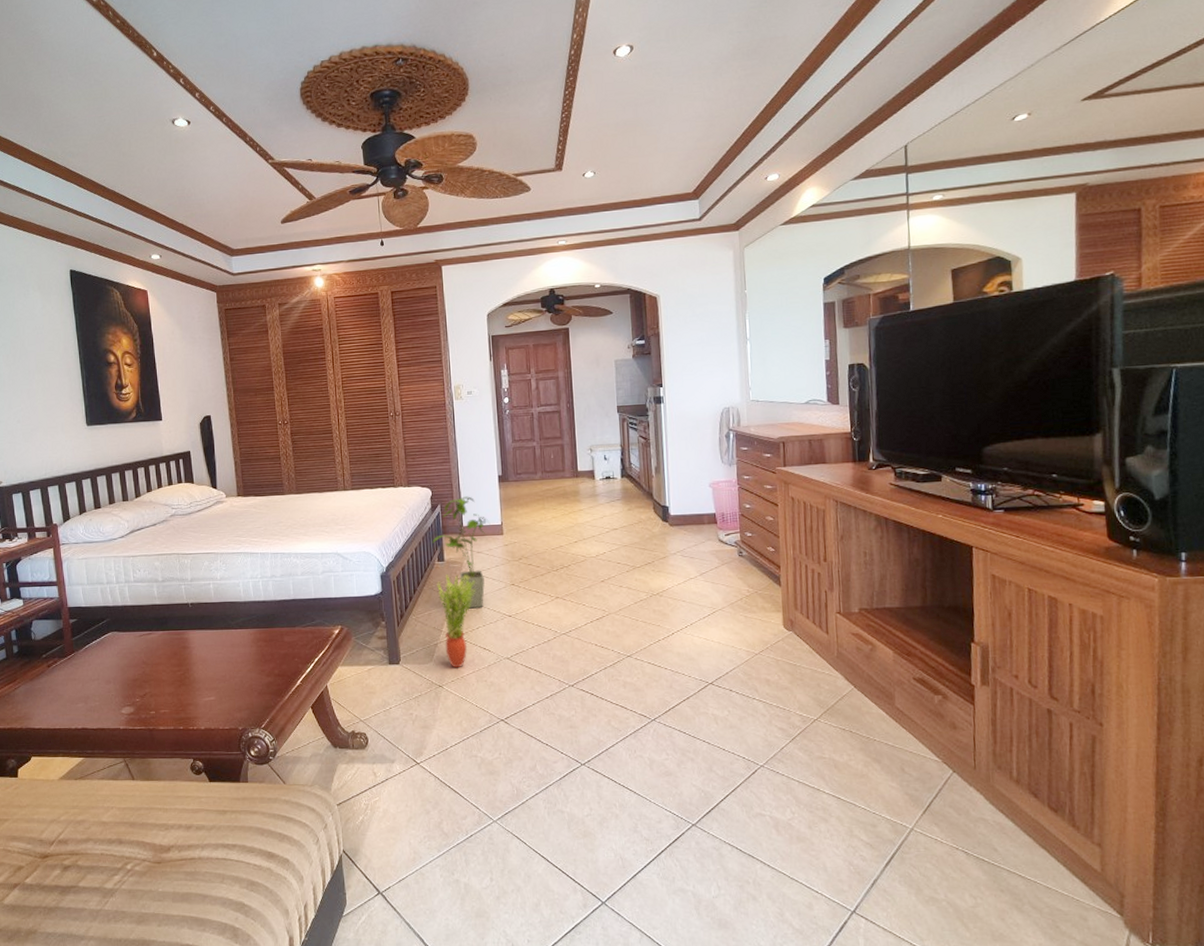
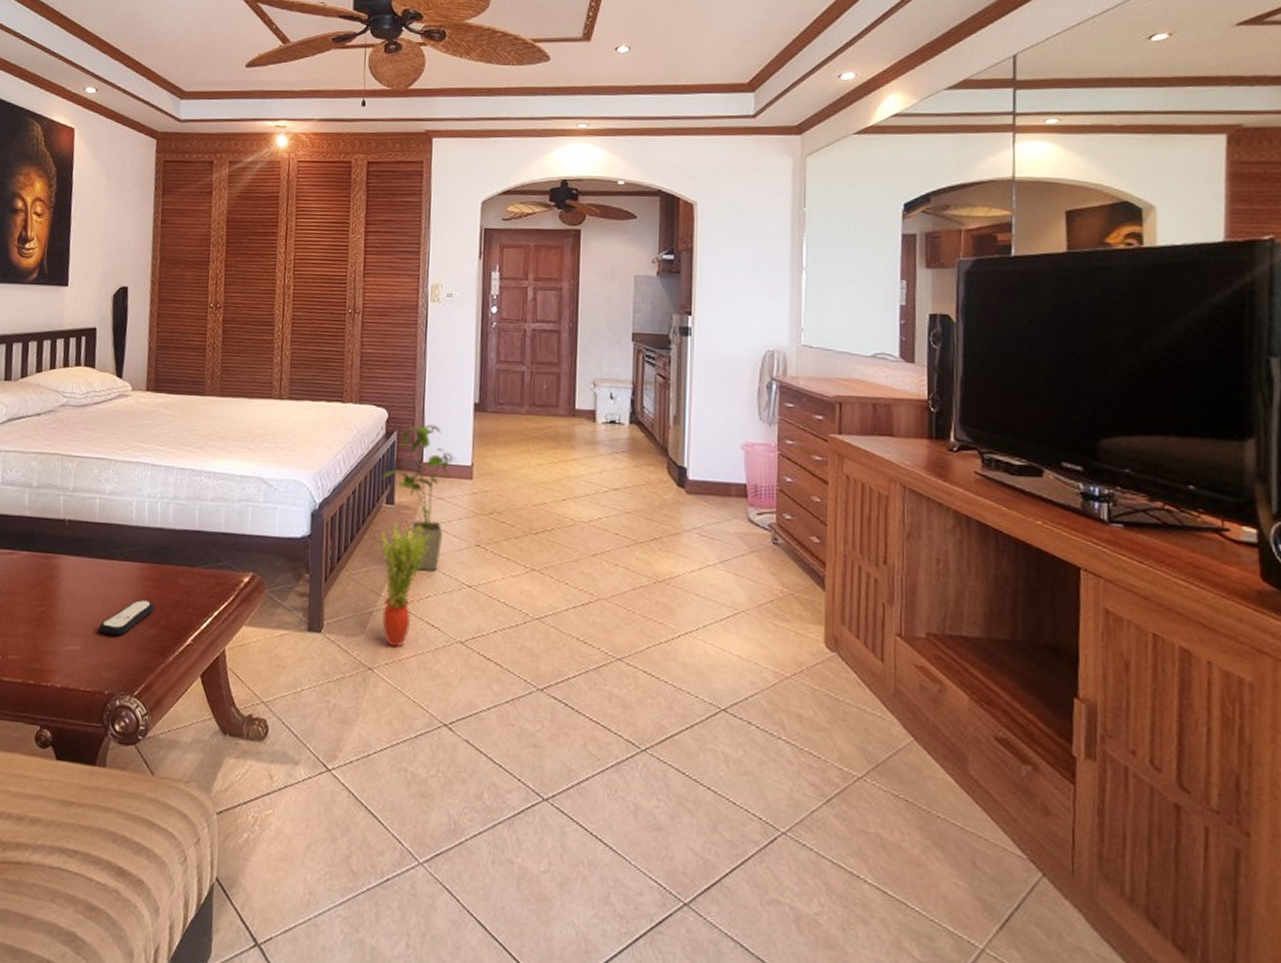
remote control: none [227,657,269,686] -> present [99,600,155,636]

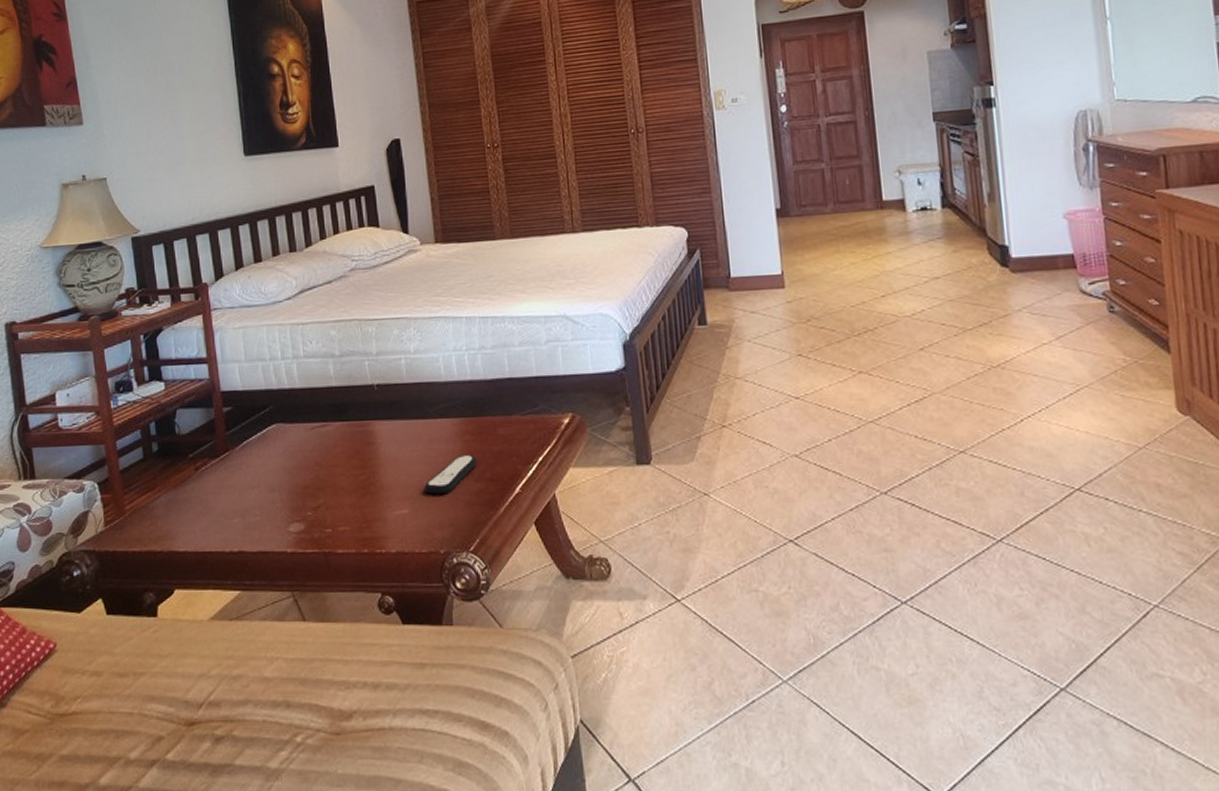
potted plant: present [380,521,430,647] -> none [697,341,749,468]
house plant: present [381,424,458,572] -> none [690,237,767,389]

